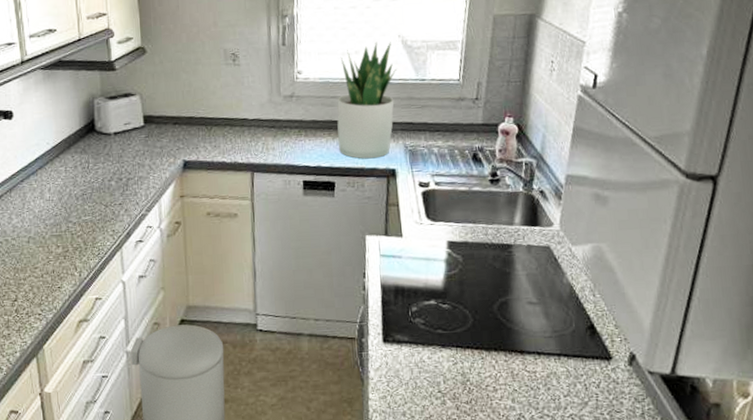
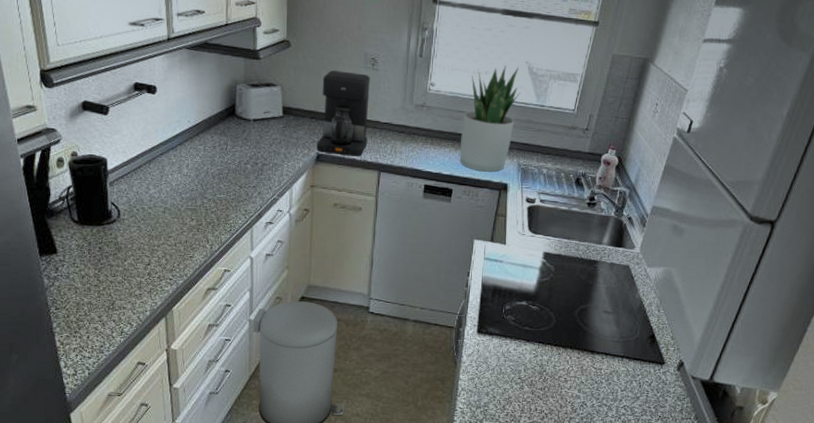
coffee maker: none [182,70,237,159] -> present [316,70,370,157]

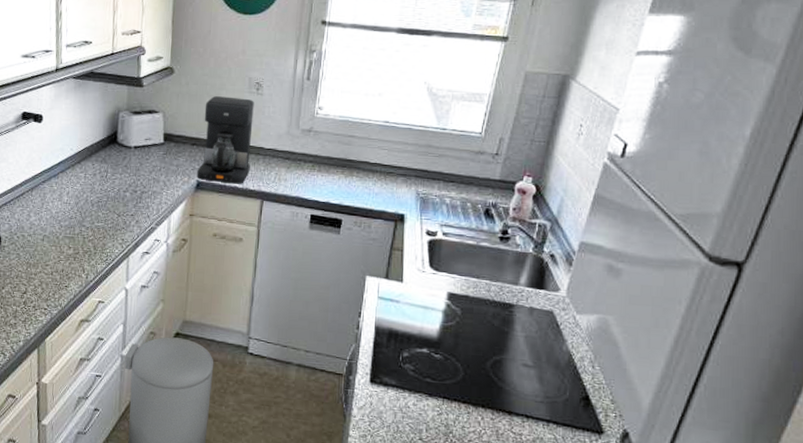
planter: present [460,65,521,172] -> none [350,86,419,202]

